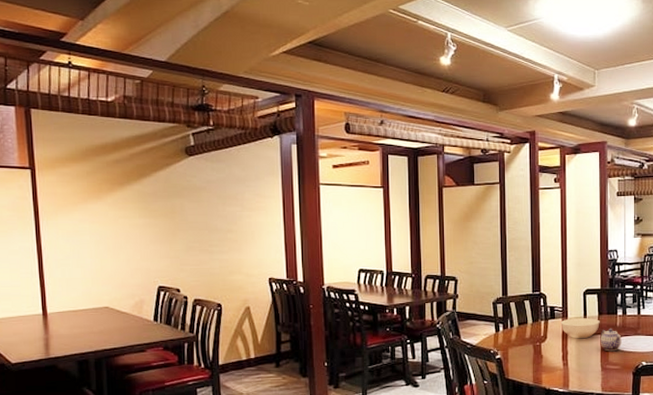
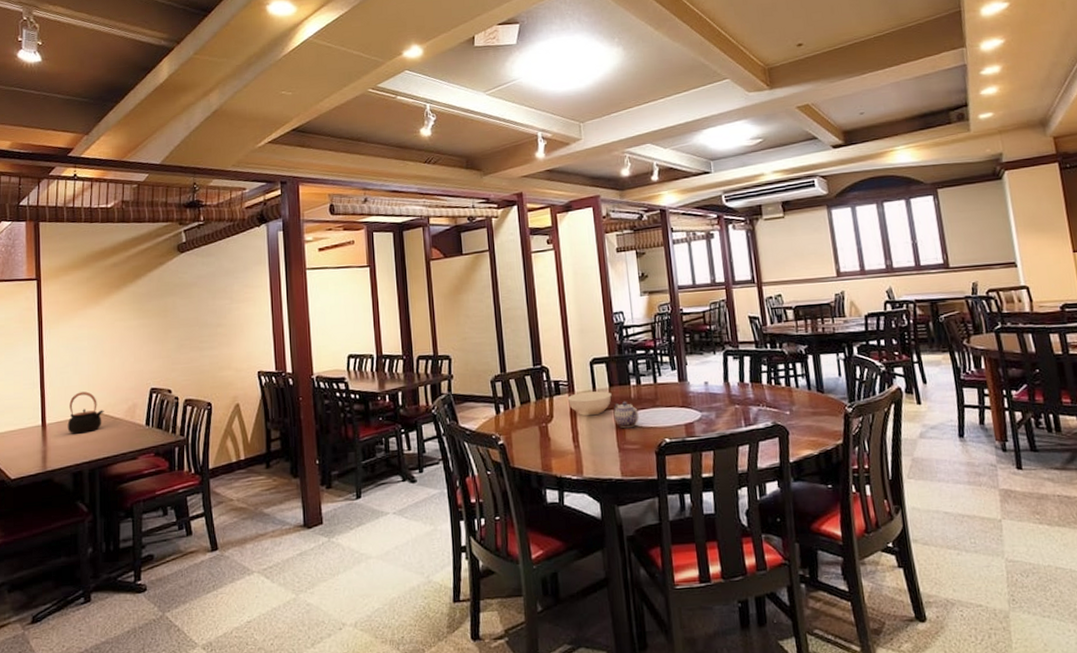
teapot: none [70,285,110,325] -> present [67,391,104,434]

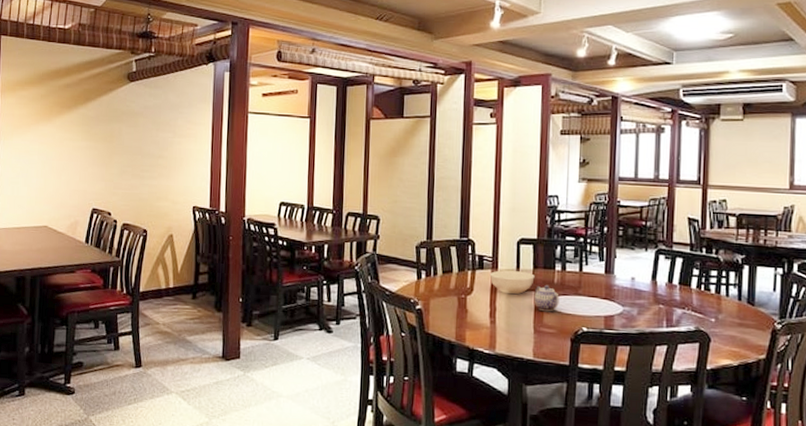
teapot: present [67,391,104,434] -> none [14,203,49,242]

